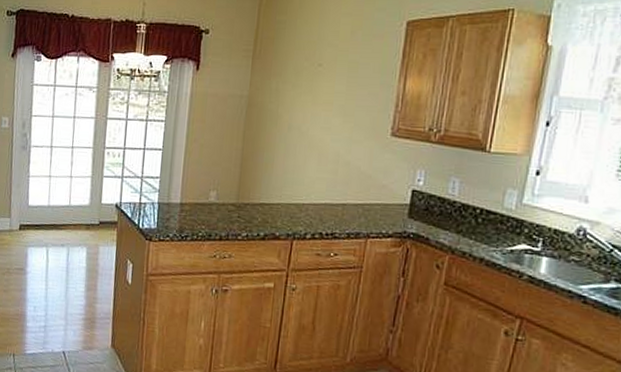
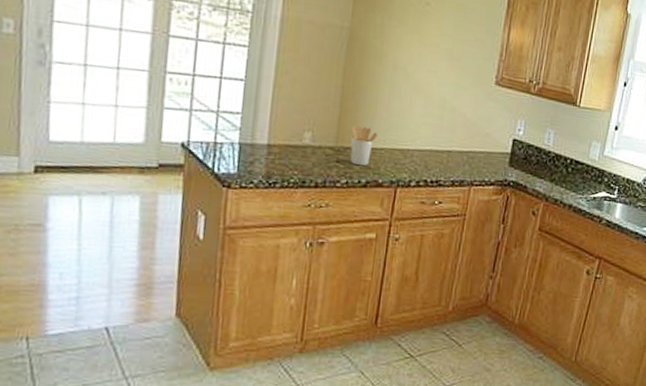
utensil holder: none [250,184,274,220] -> present [350,126,378,166]

